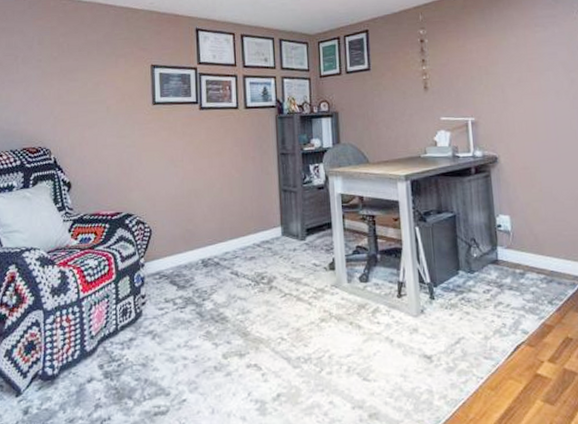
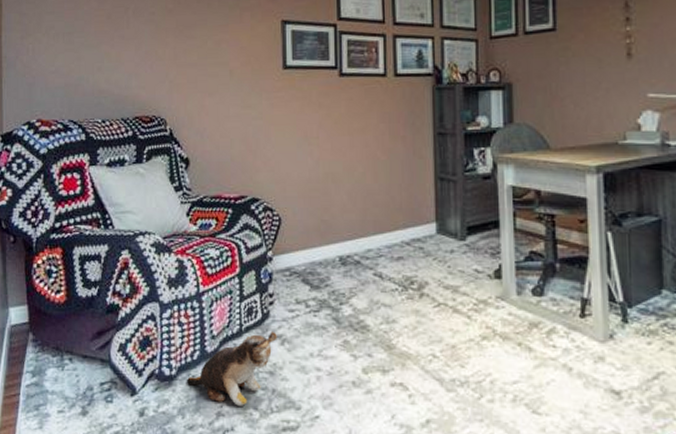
plush toy: none [67,328,149,397] -> present [186,331,277,406]

